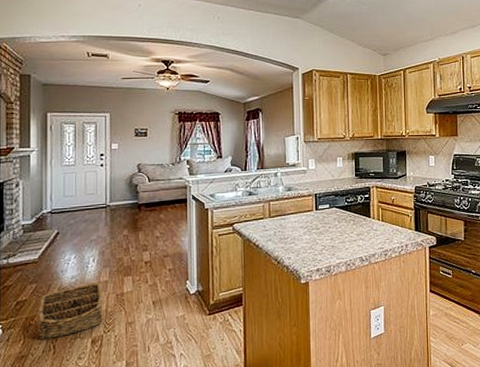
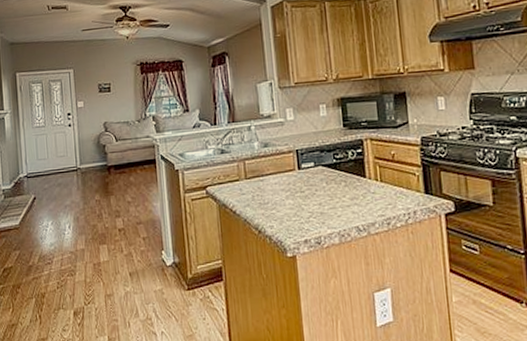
basket: present [38,282,103,340] -> none [23,250,83,309]

